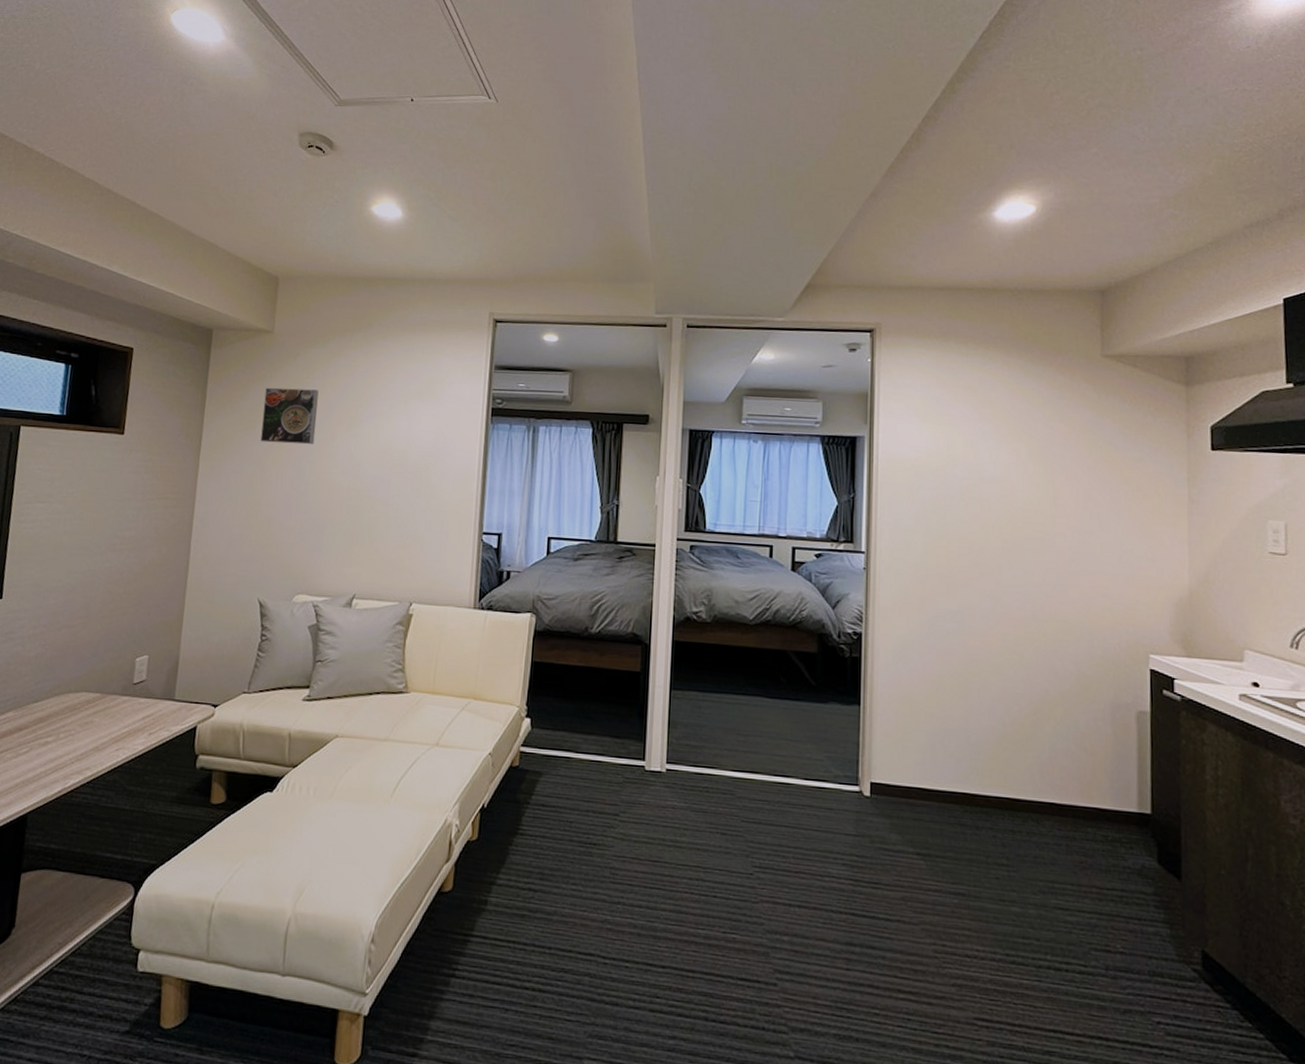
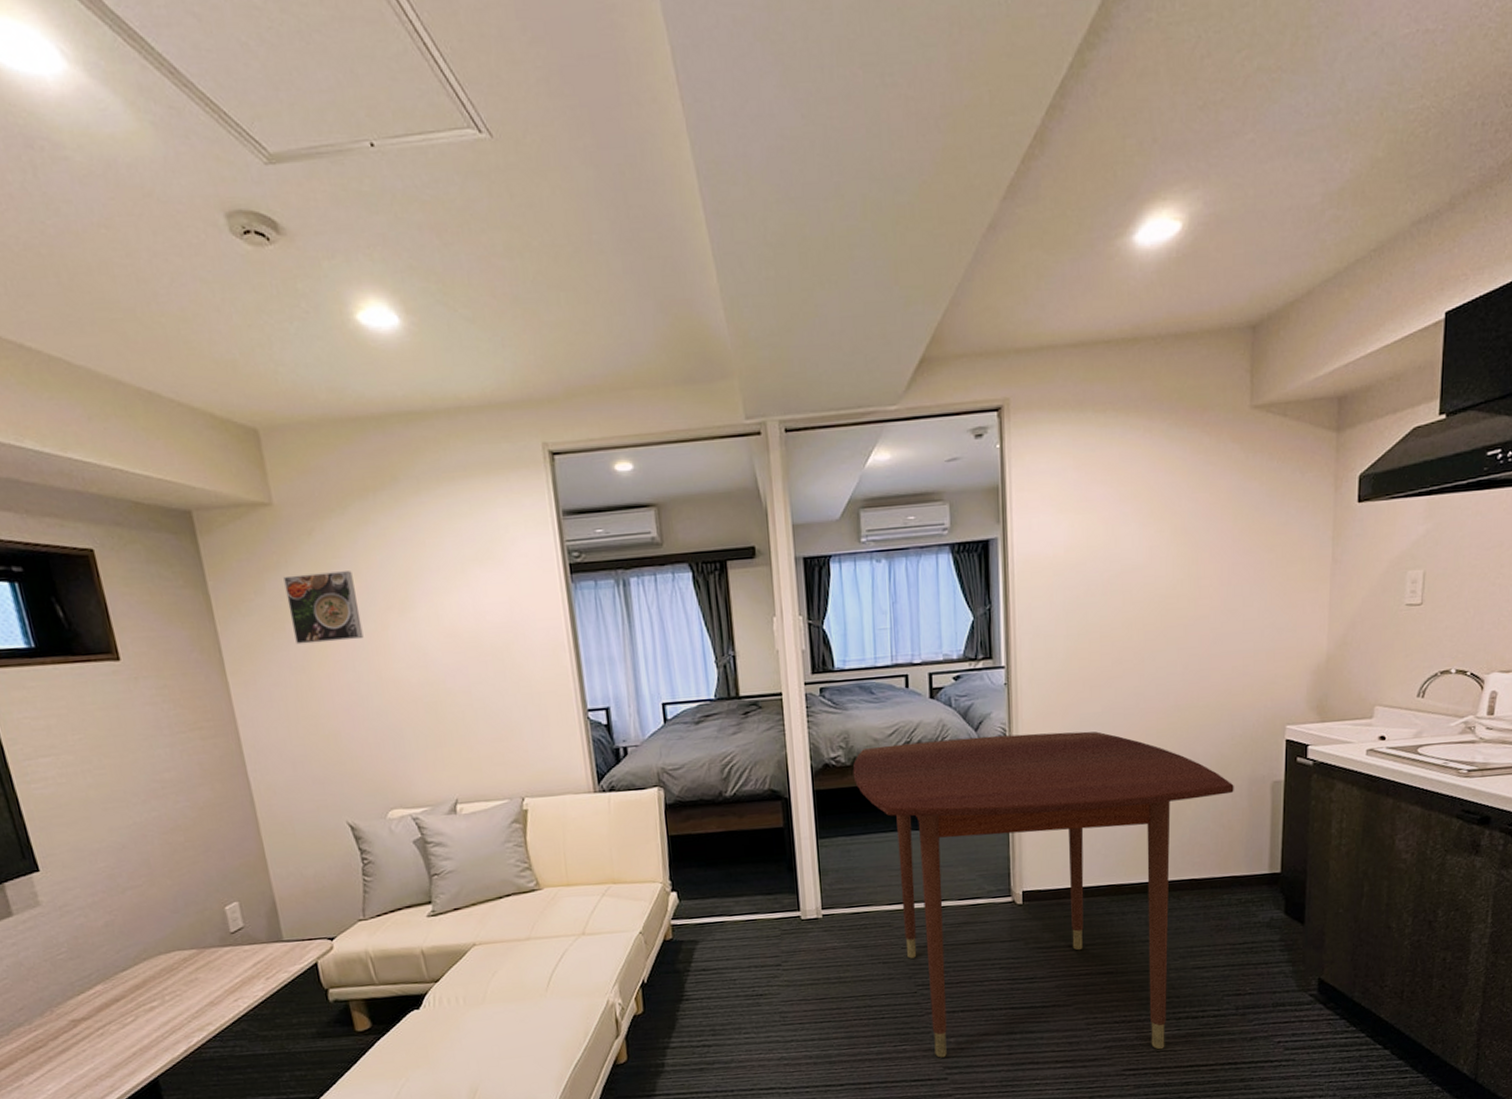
dining table: none [712,608,1096,1002] -> present [852,731,1234,1058]

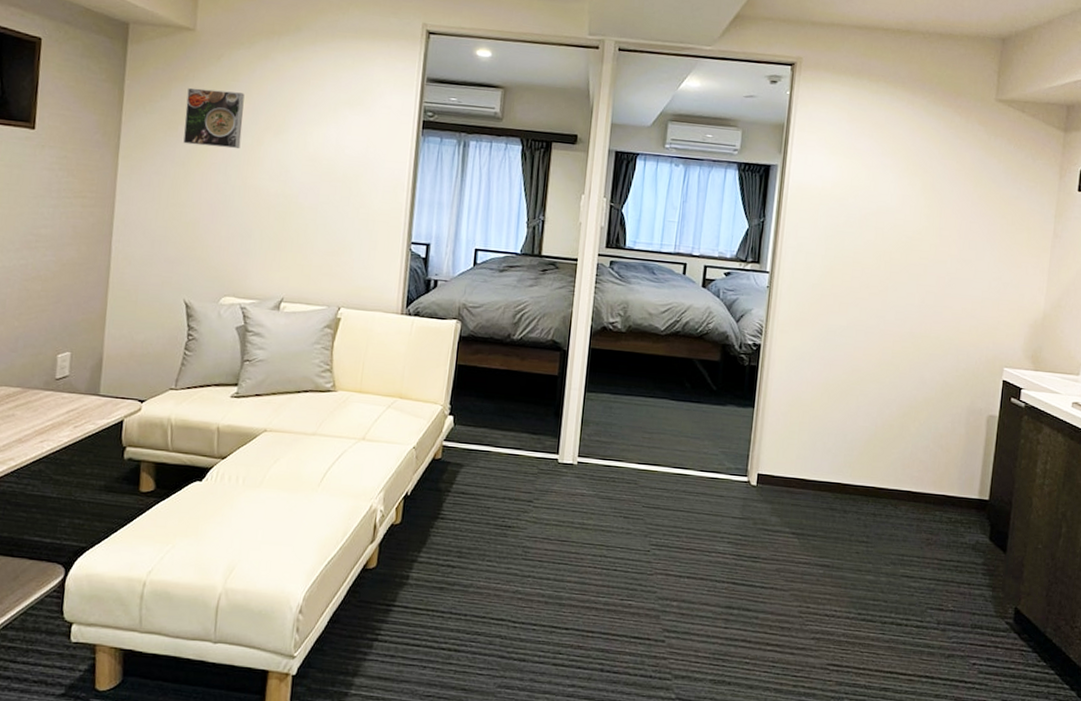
dining table: present [852,731,1234,1058] -> none [625,320,954,651]

